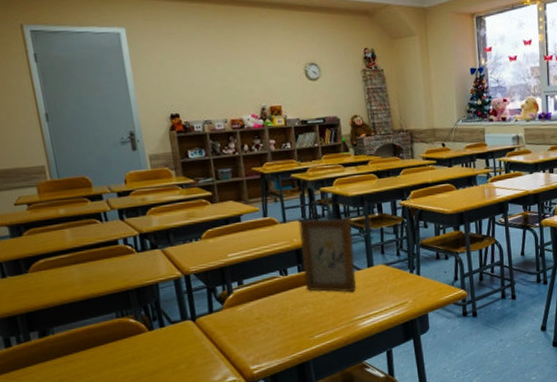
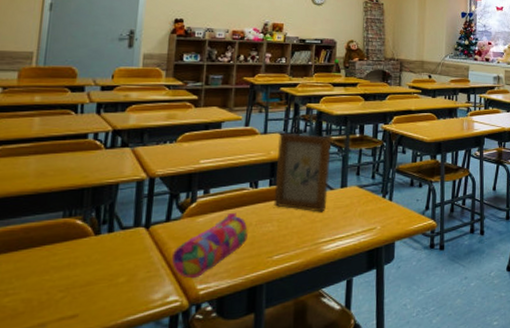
pencil case: none [221,299,287,361] -> present [171,212,248,279]

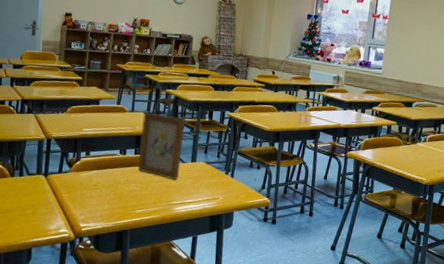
pencil case: present [171,212,248,279] -> none [62,172,118,218]

